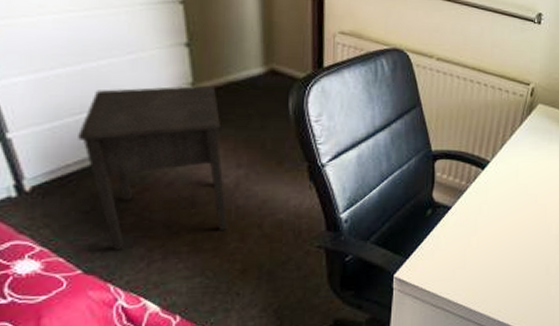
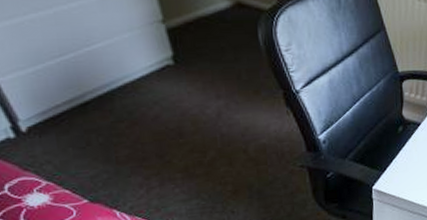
nightstand: present [78,85,228,251] -> none [61,21,216,181]

